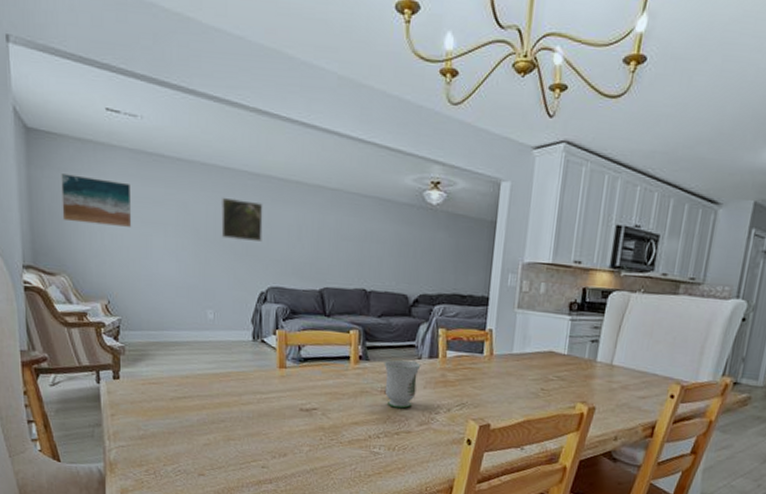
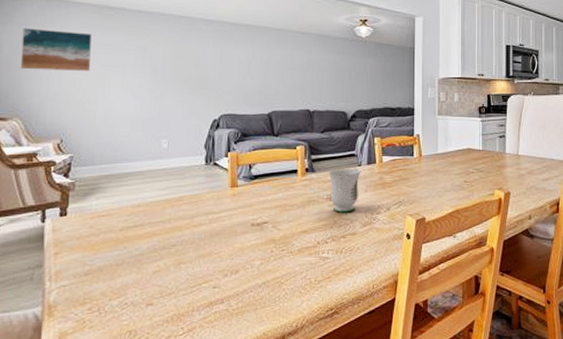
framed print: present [221,197,263,241] -> none [177,40,217,76]

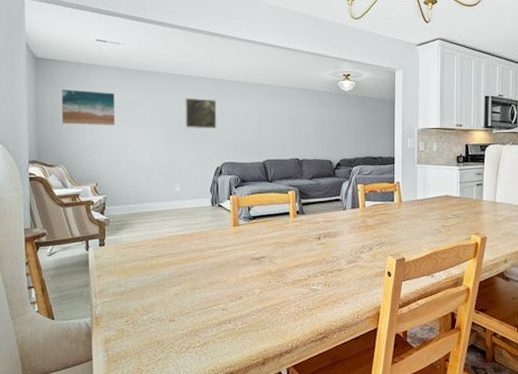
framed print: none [177,40,217,76] -> present [185,97,217,128]
mug: present [328,168,361,213] -> none [316,211,346,251]

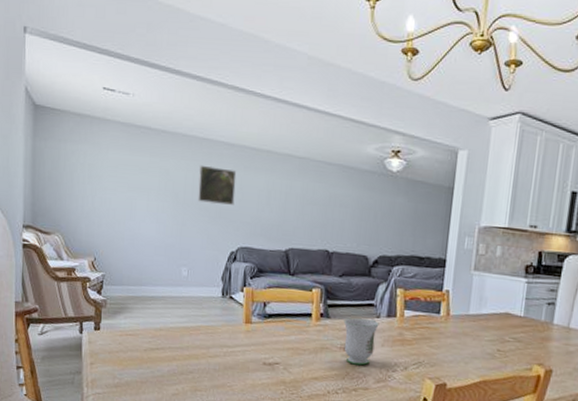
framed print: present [61,89,116,125] -> none [60,144,120,192]
mug: none [316,211,346,251] -> present [343,317,379,366]

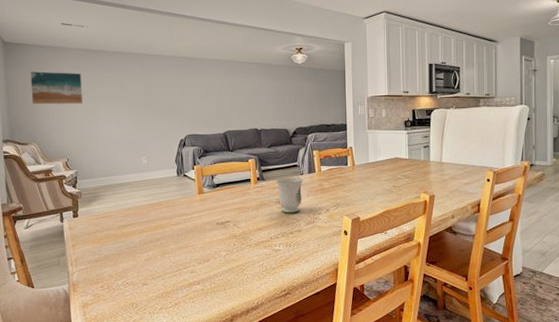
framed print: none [60,144,120,192] -> present [30,71,83,105]
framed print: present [198,165,237,205] -> none [148,75,179,104]

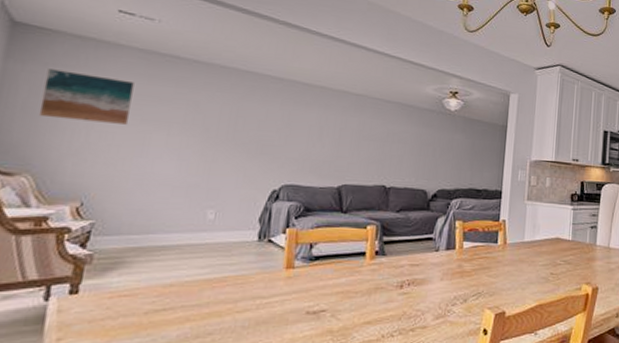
mug: present [276,176,303,214] -> none [400,252,438,303]

